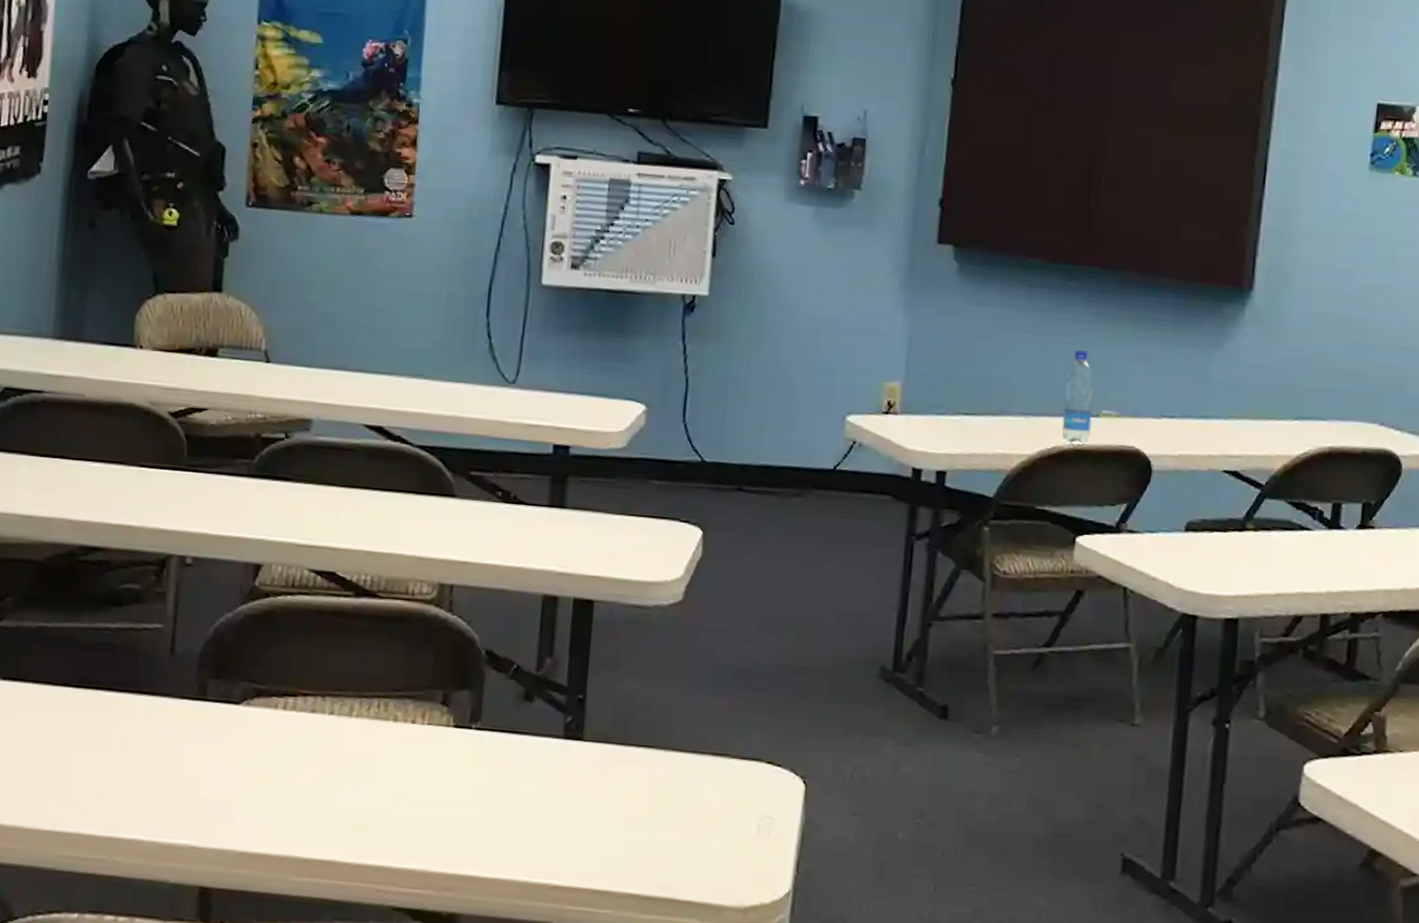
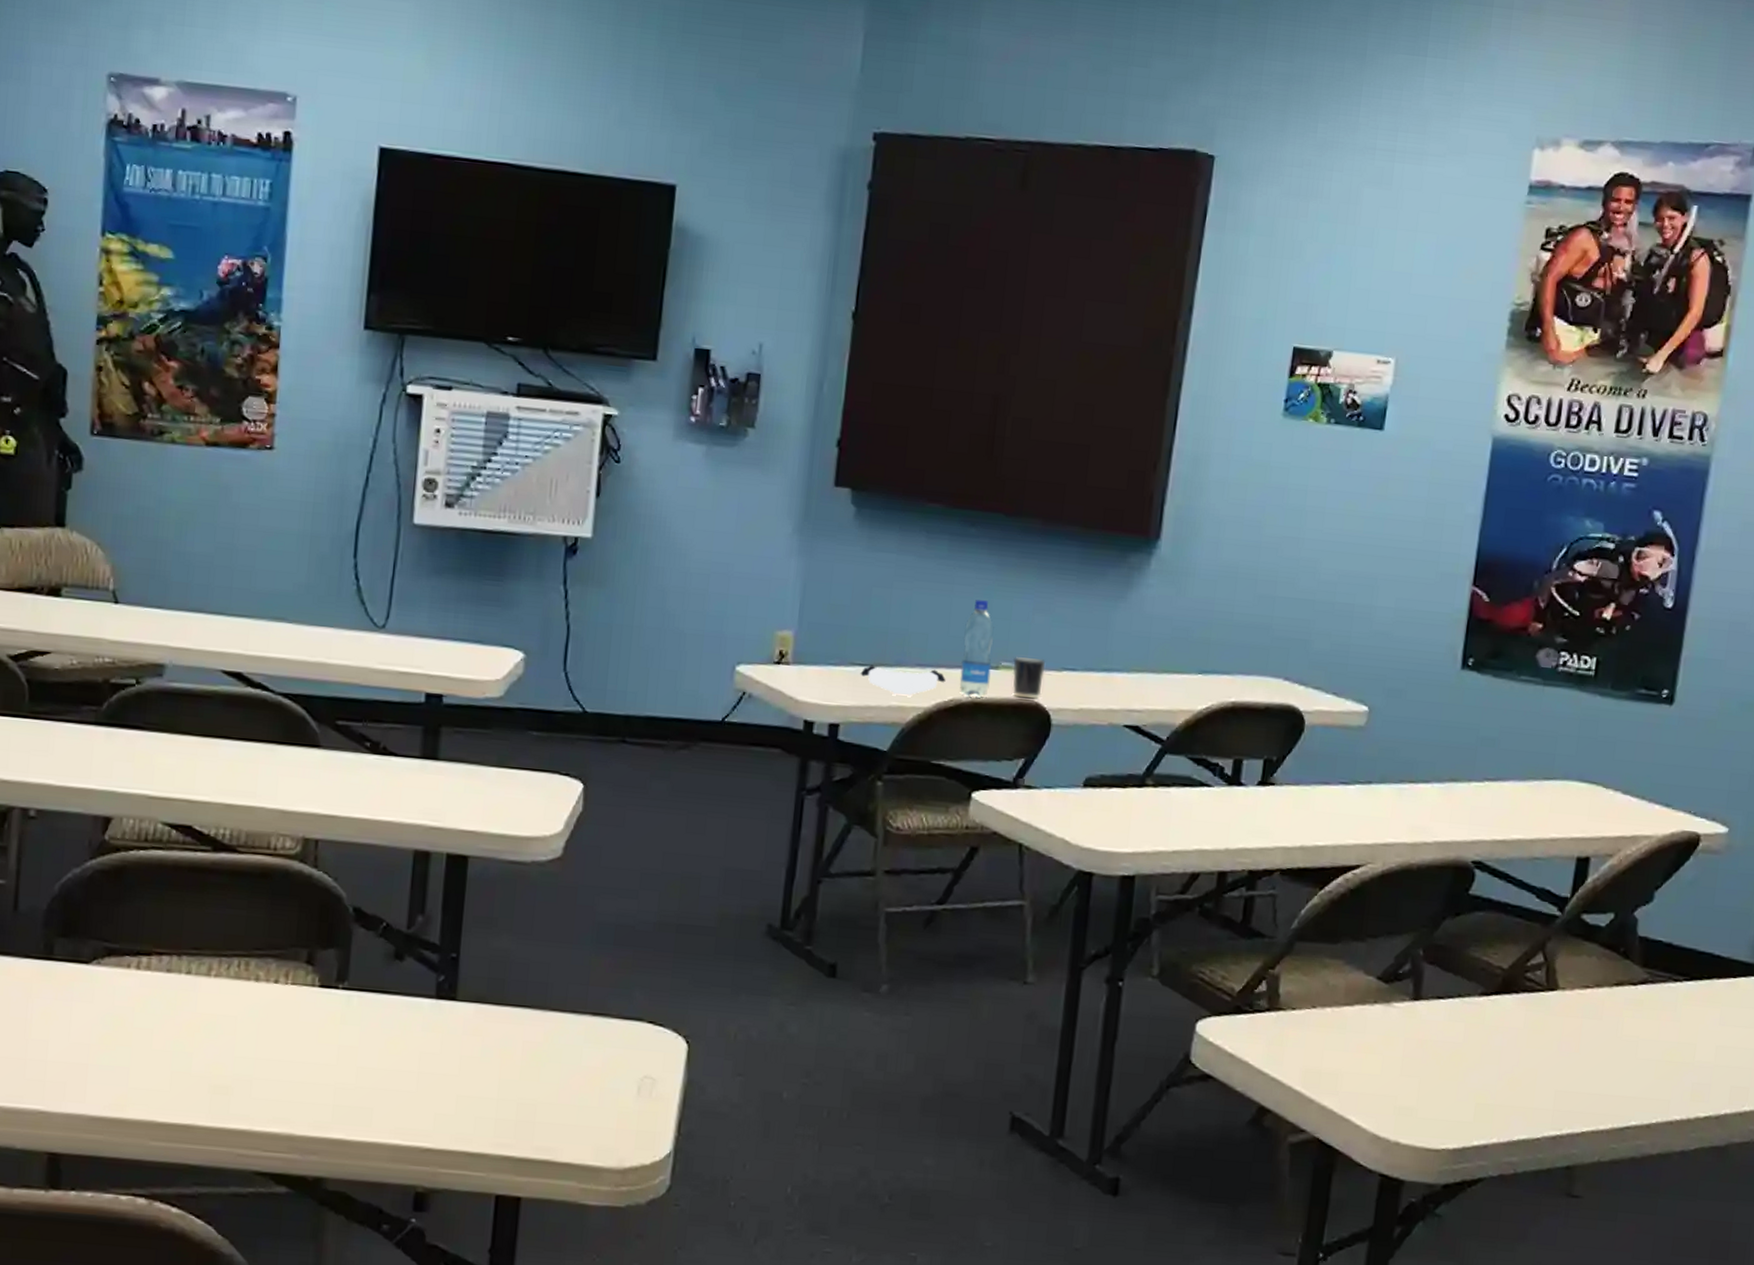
goggles: none [965,414,1048,444] -> present [860,665,946,696]
mug: none [1112,405,1145,445] -> present [1012,657,1046,699]

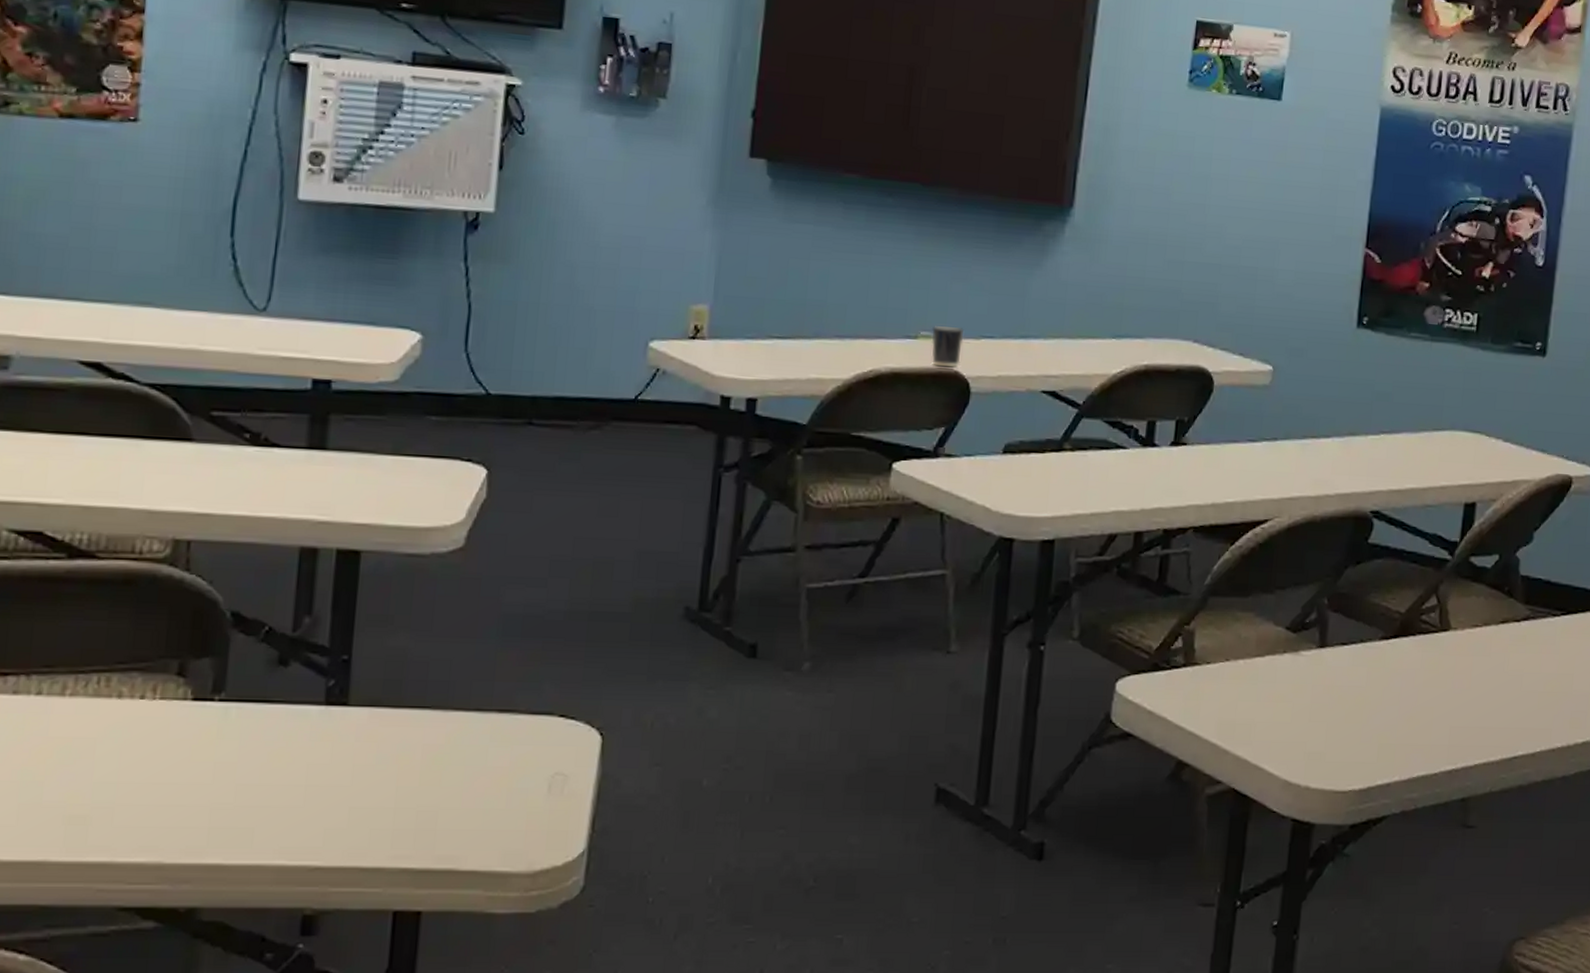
goggles: present [860,665,946,696] -> none [778,337,865,368]
bottle: present [959,600,994,698] -> none [878,270,913,368]

